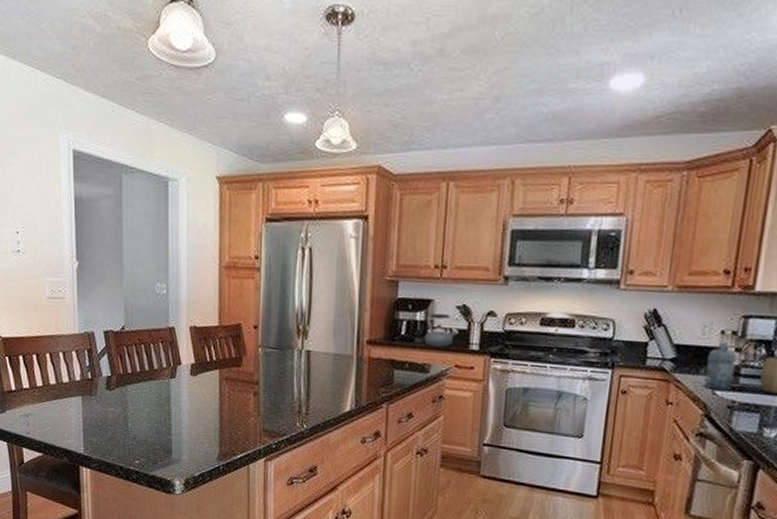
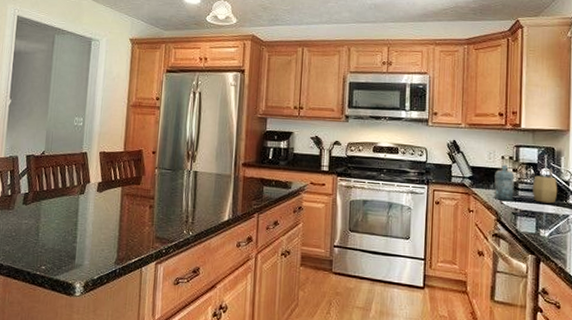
kettle: present [424,314,459,349] -> none [287,143,313,170]

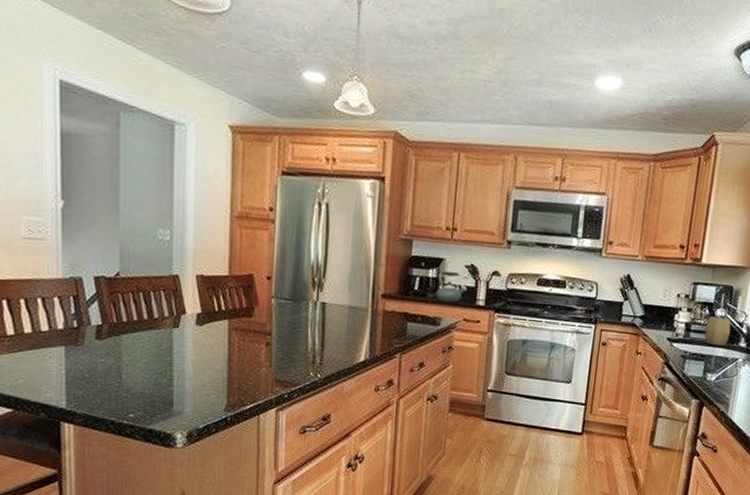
kettle: none [287,143,313,170] -> present [436,271,467,304]
canister: present [494,164,515,201] -> none [664,303,689,343]

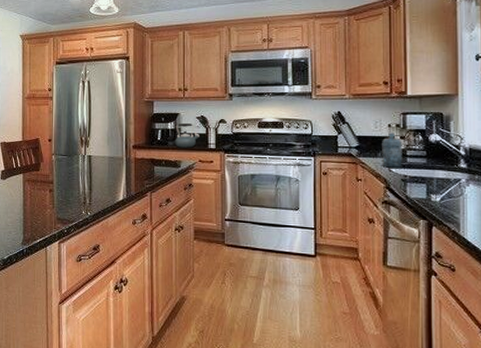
canister: none [664,303,689,343] -> present [382,132,403,168]
soap dispenser: present [704,309,731,347] -> none [421,134,448,169]

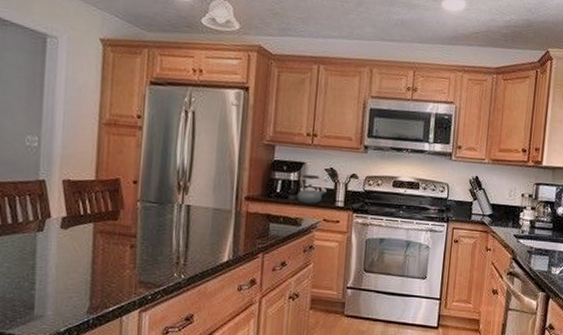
canister: present [382,132,403,168] -> none [511,202,533,239]

